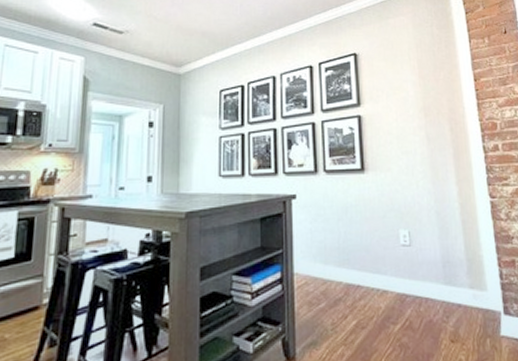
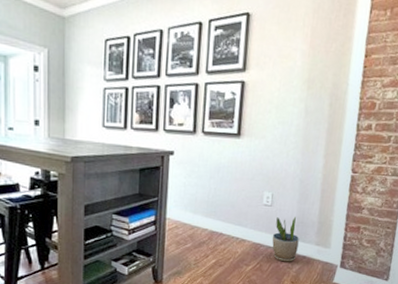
potted plant: none [417,256,450,315] -> present [272,217,299,262]

